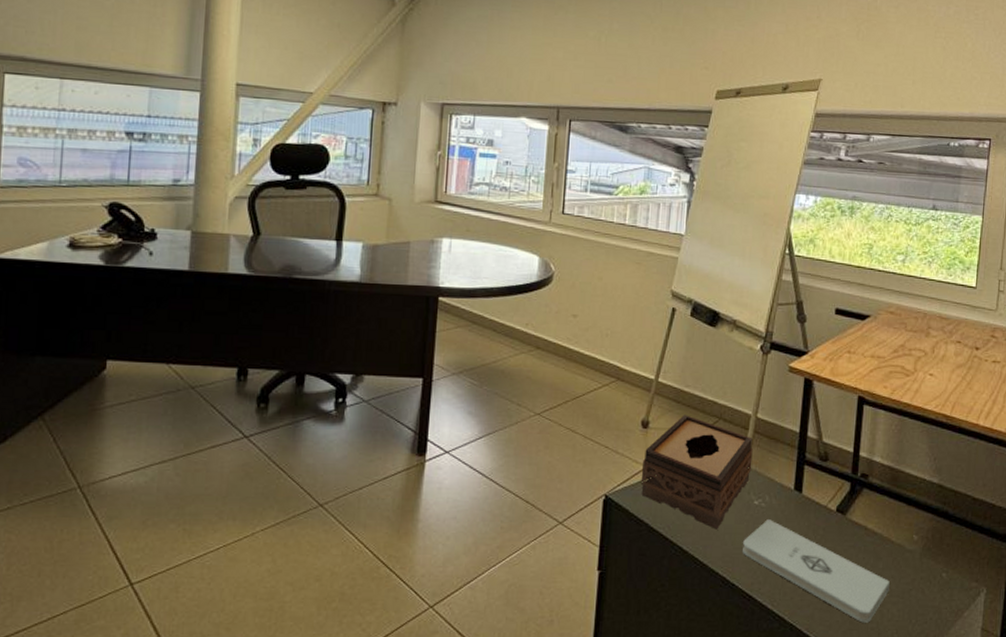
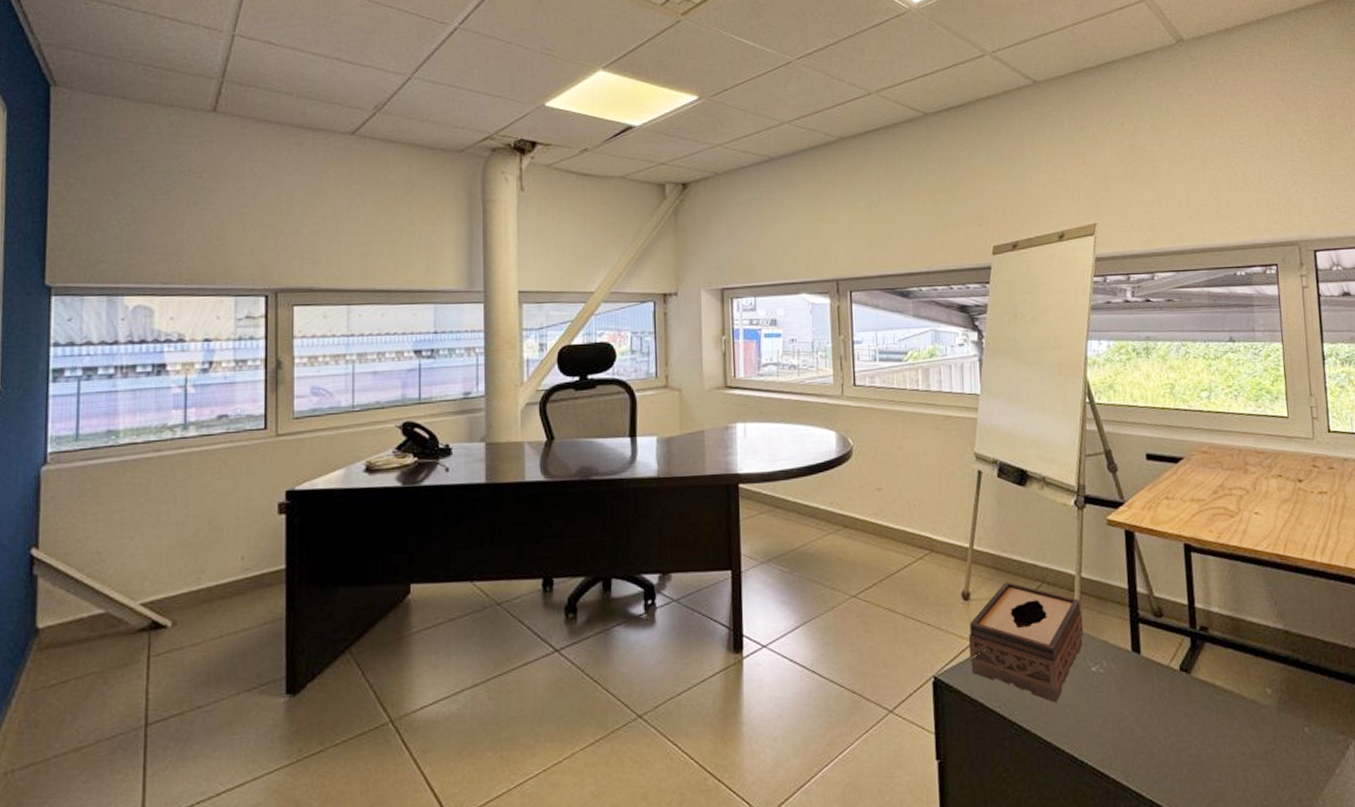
notepad: present [743,519,890,623] -> none [1086,686,1250,792]

